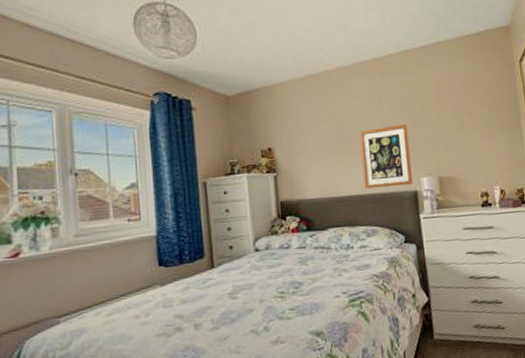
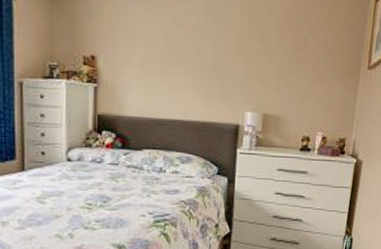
wall art: present [359,123,413,190] -> none [186,51,242,117]

